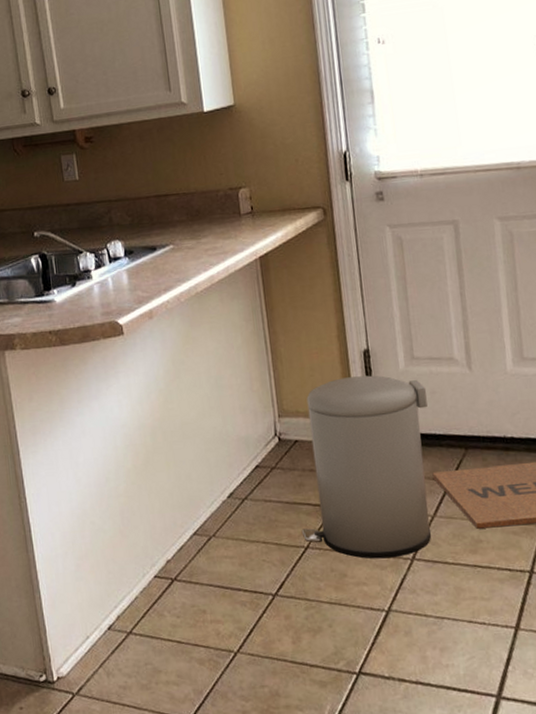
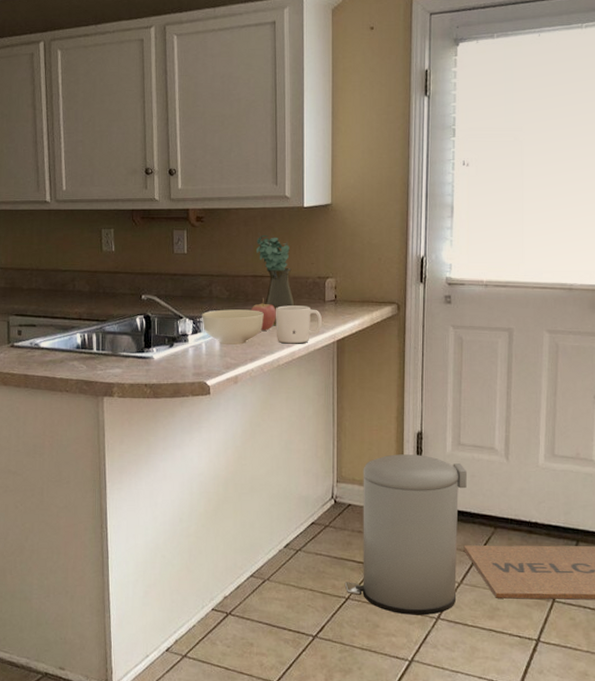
bowl: none [103,233,174,277] -> present [201,309,264,346]
vase: none [155,146,207,249] -> present [257,232,295,325]
fruit: none [157,219,188,256] -> present [250,298,276,331]
mug: none [185,222,241,268] -> present [275,305,323,344]

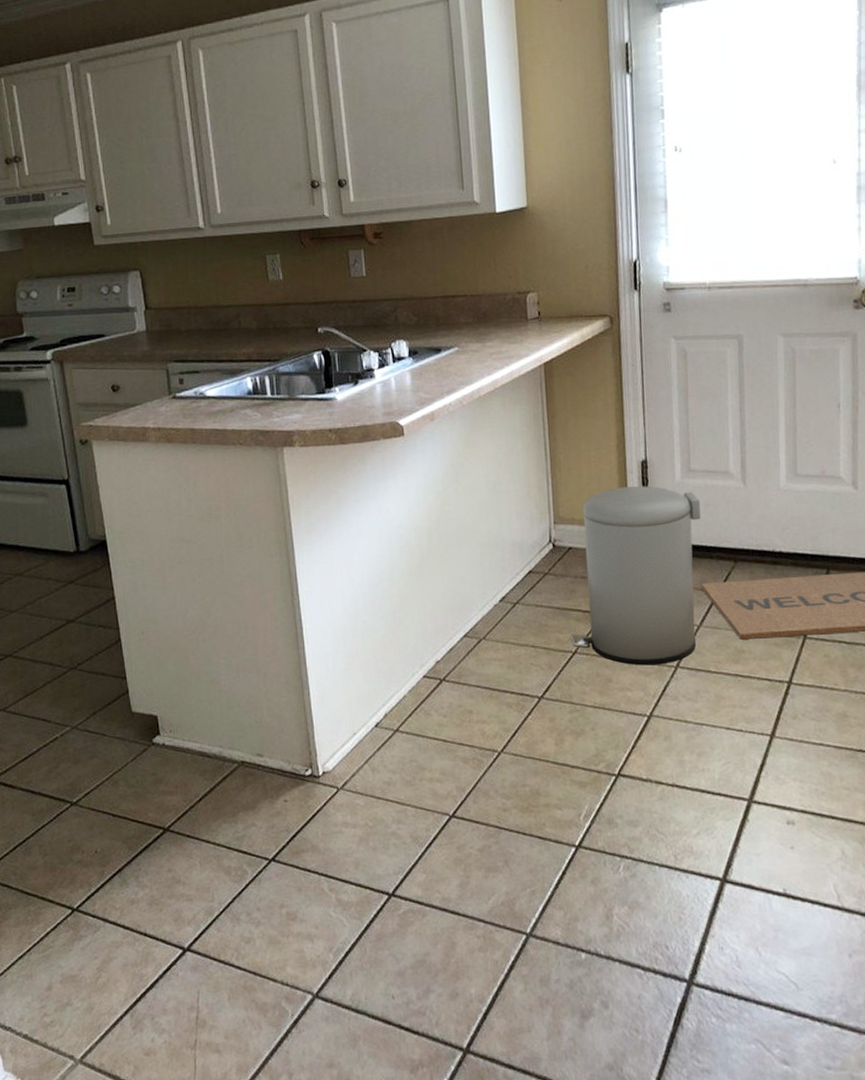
bowl: present [201,309,264,346] -> none [387,335,459,378]
fruit: present [250,298,276,331] -> none [443,321,473,358]
vase: present [257,232,295,325] -> none [445,246,493,351]
mug: present [275,305,323,344] -> none [471,326,527,372]

